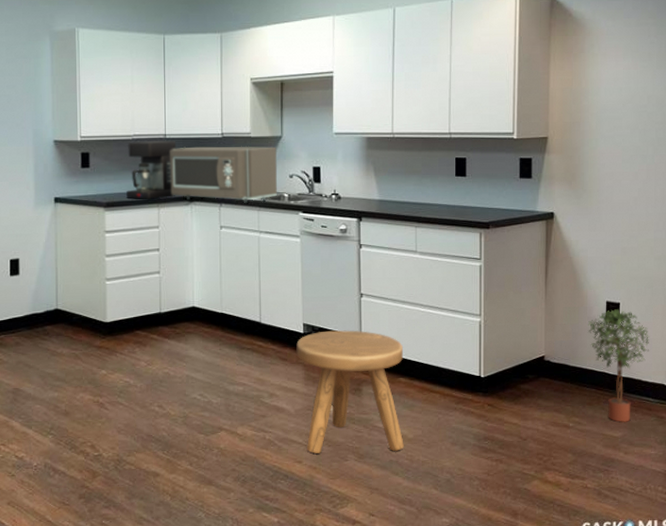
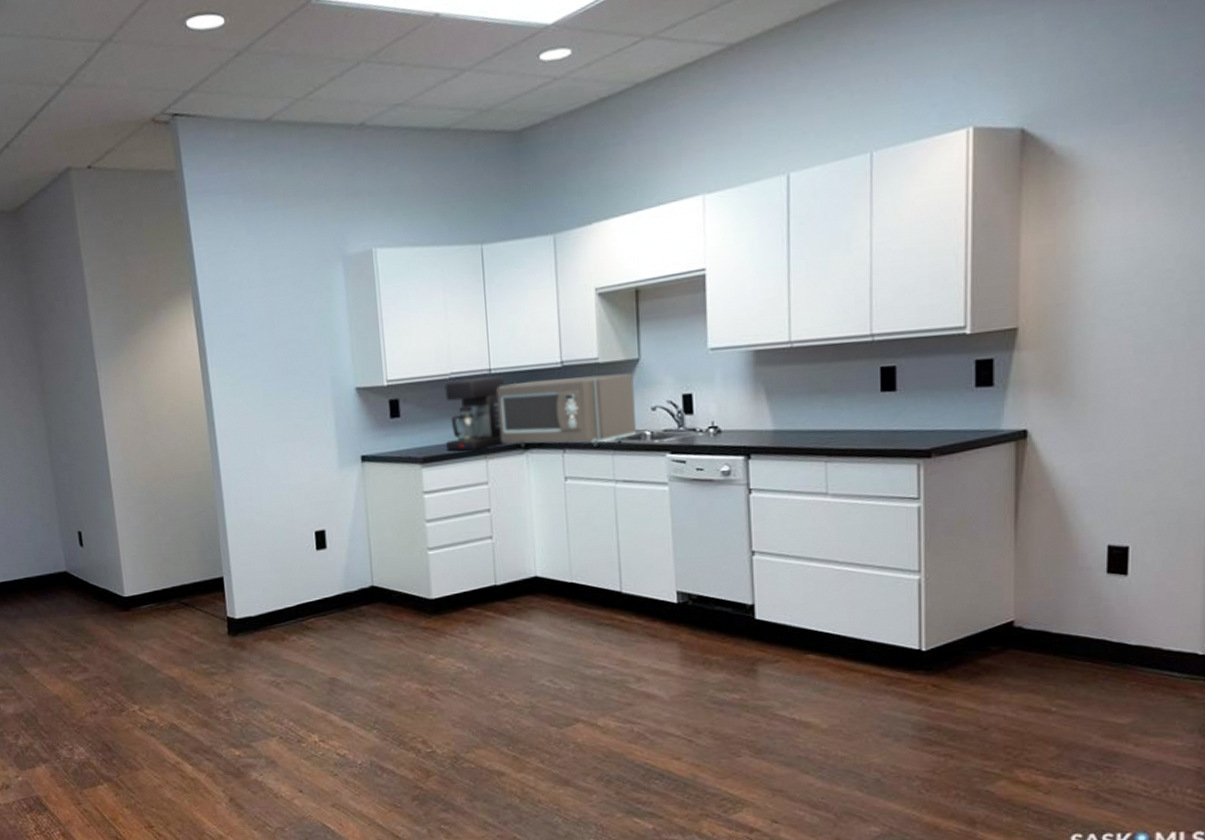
stool: present [296,330,404,454] -> none [668,596,816,748]
potted tree: present [587,309,649,422] -> none [1078,555,1175,705]

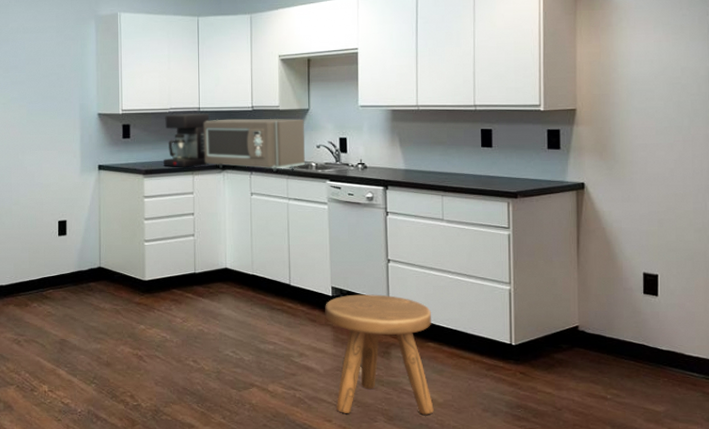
stool: none [668,596,816,748] -> present [325,294,434,415]

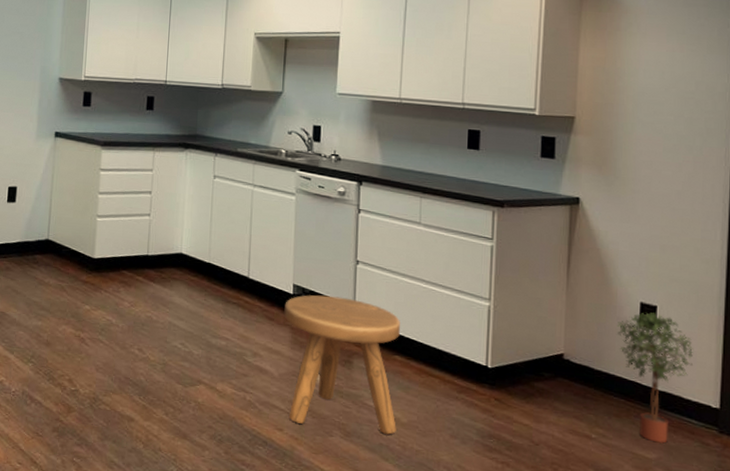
coffee maker: present [164,113,210,167] -> none [124,85,176,142]
microwave: present [203,118,305,172] -> none [167,95,277,155]
potted tree: none [623,281,692,397] -> present [616,312,693,444]

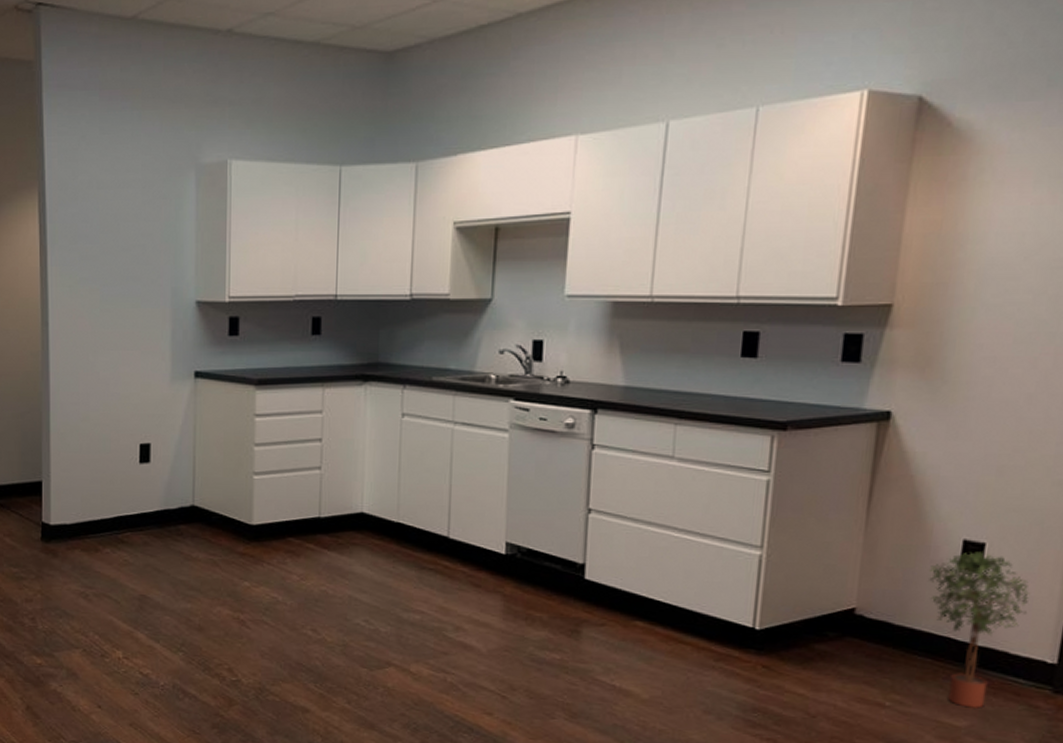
stool: present [284,295,400,435] -> none [494,553,643,714]

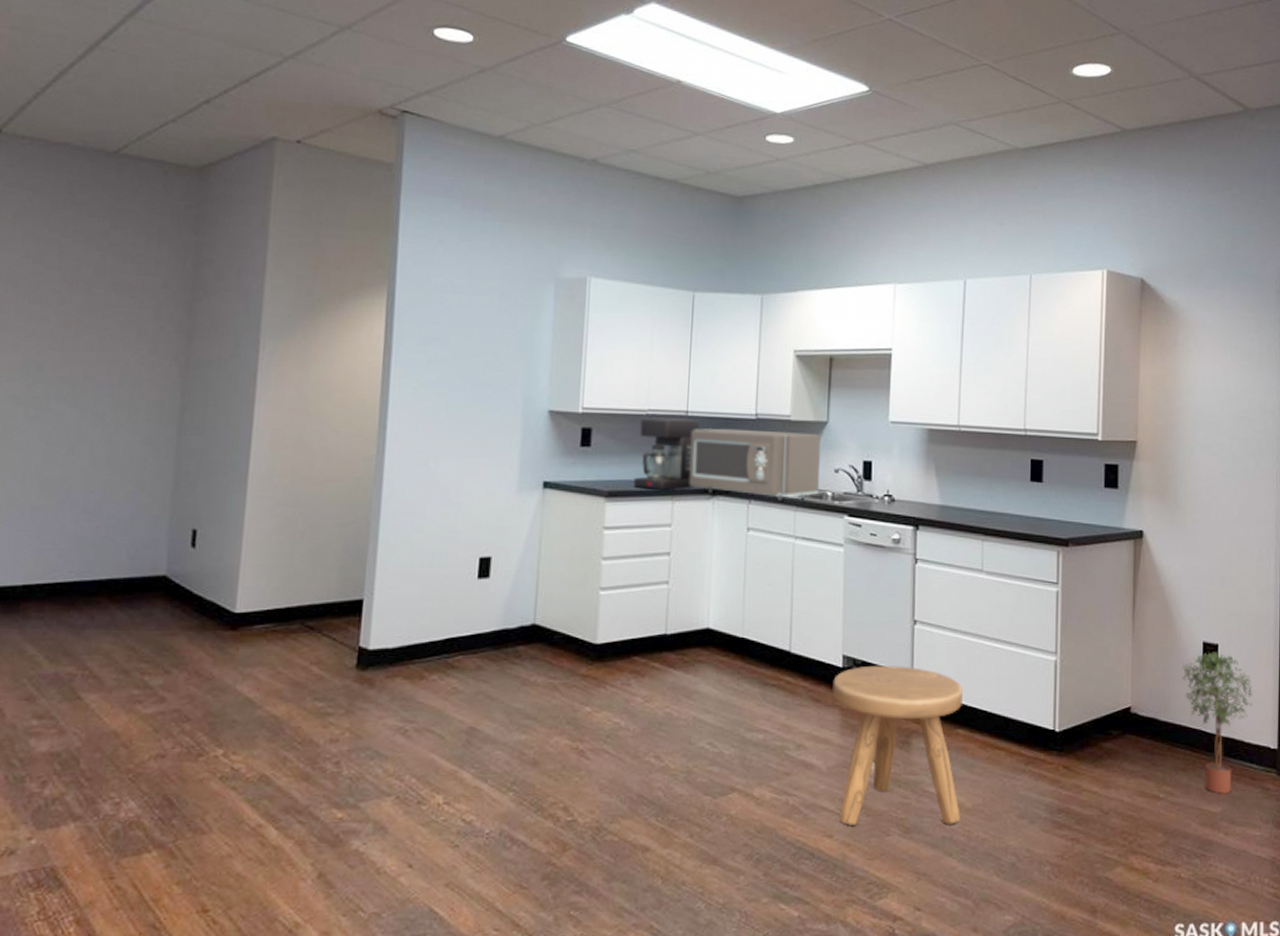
coffee maker: none [283,302,350,377] -> present [634,417,700,490]
microwave: none [339,311,484,385] -> present [688,428,821,501]
stool: none [494,553,643,714] -> present [832,665,963,825]

